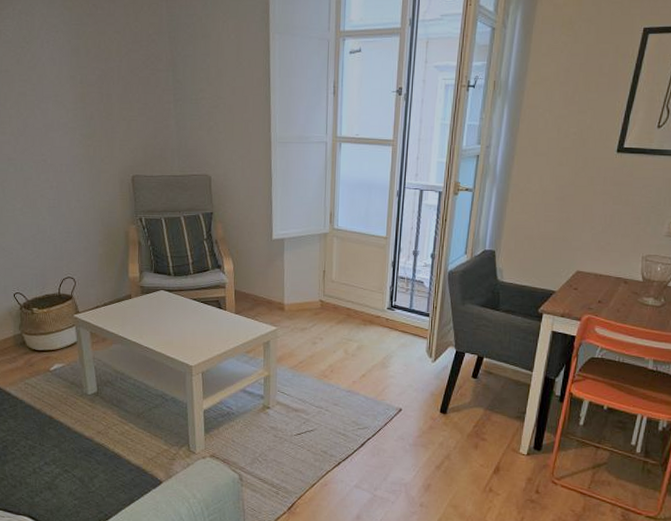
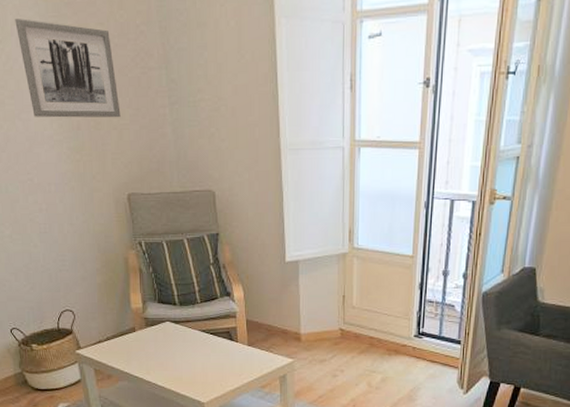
wall art: none [41,25,130,111] -> present [15,19,121,118]

